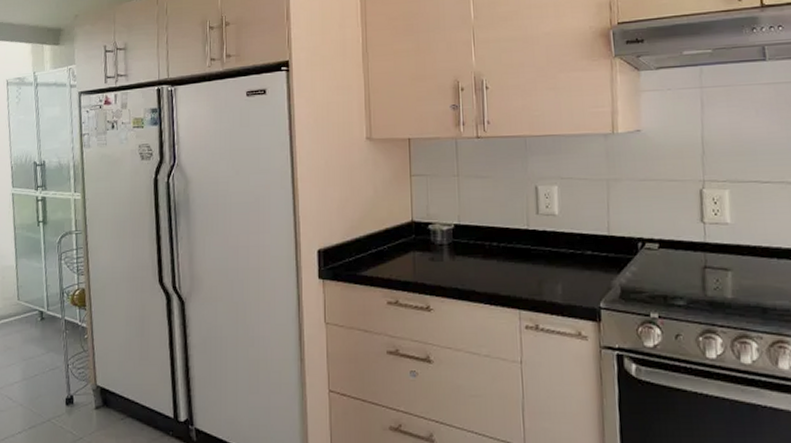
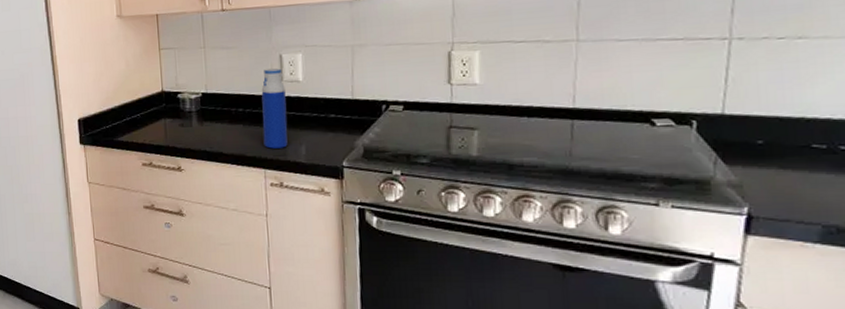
water bottle: none [516,200,544,287] -> present [261,68,288,149]

